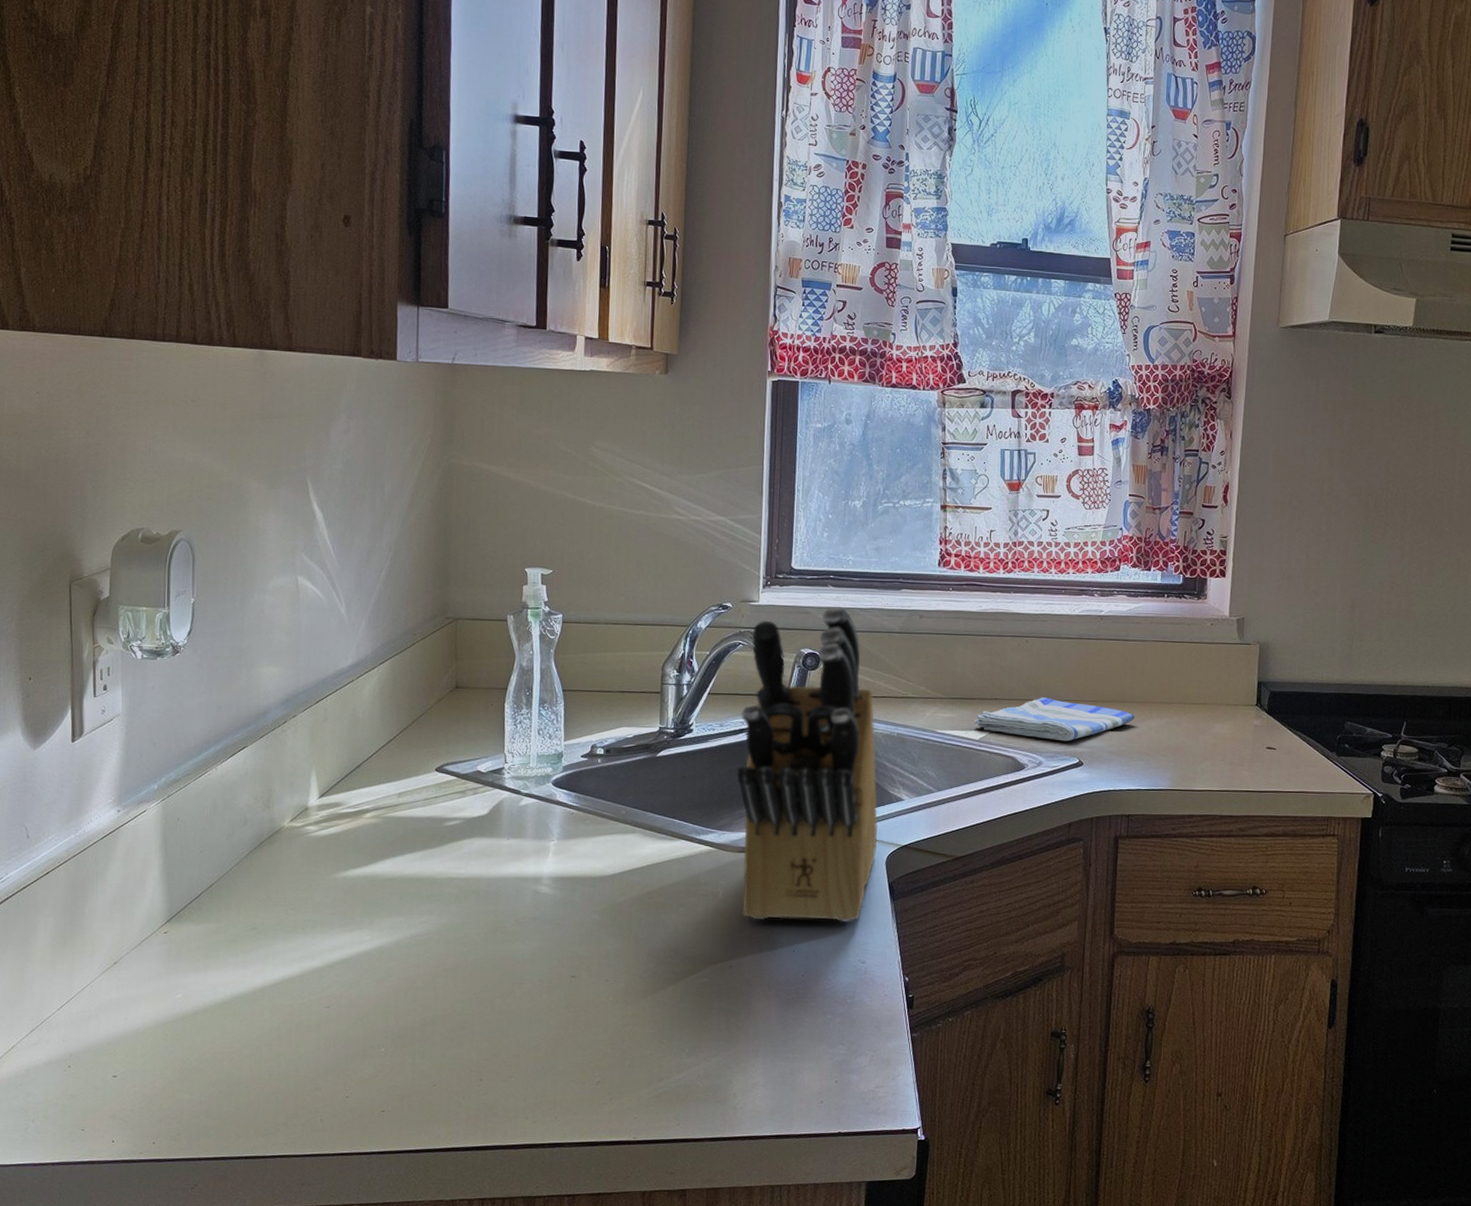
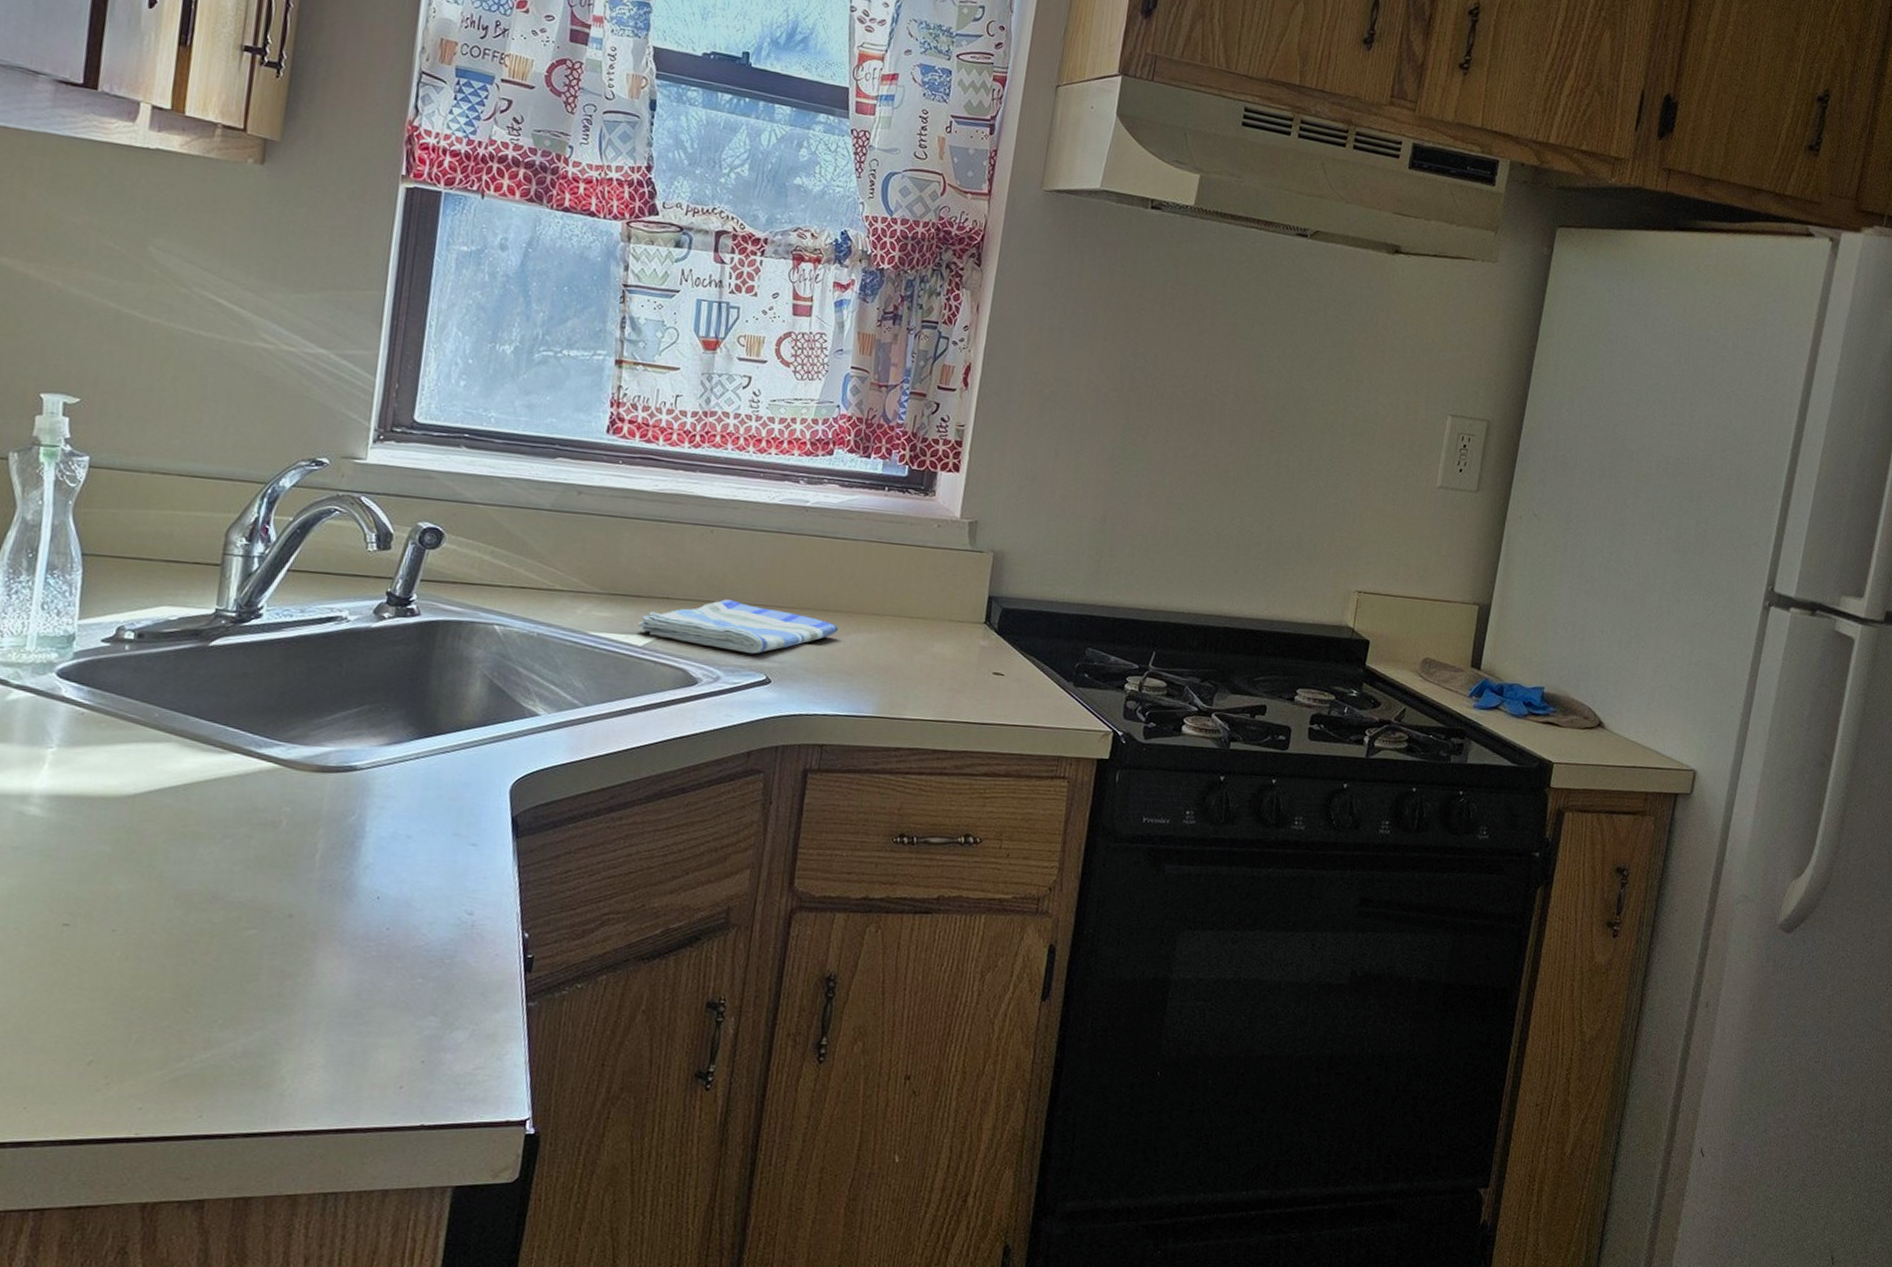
knife block: present [737,606,878,922] -> none [312,472,510,864]

